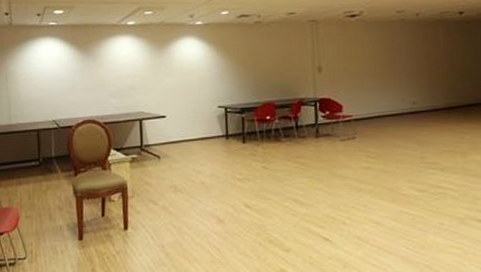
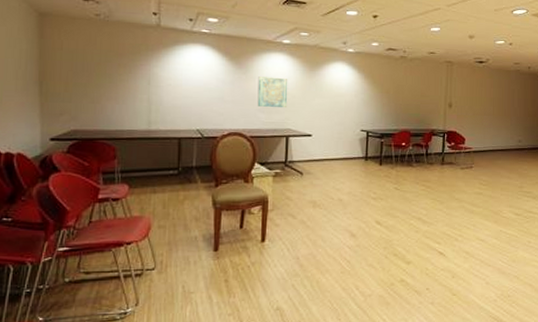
wall art: none [106,60,138,92] -> present [257,76,288,108]

